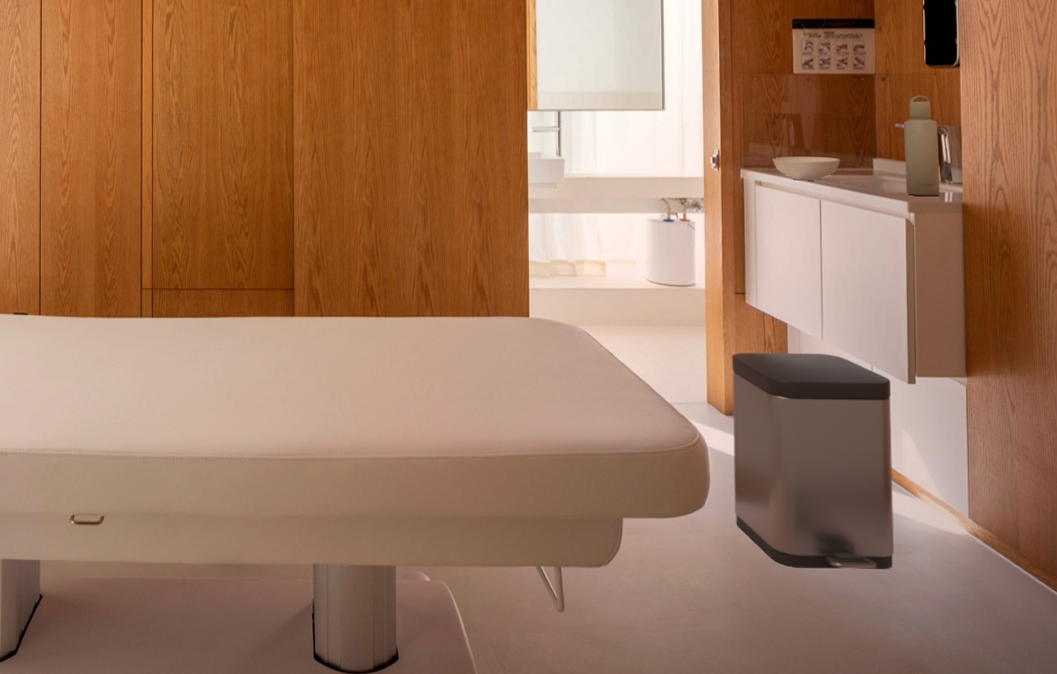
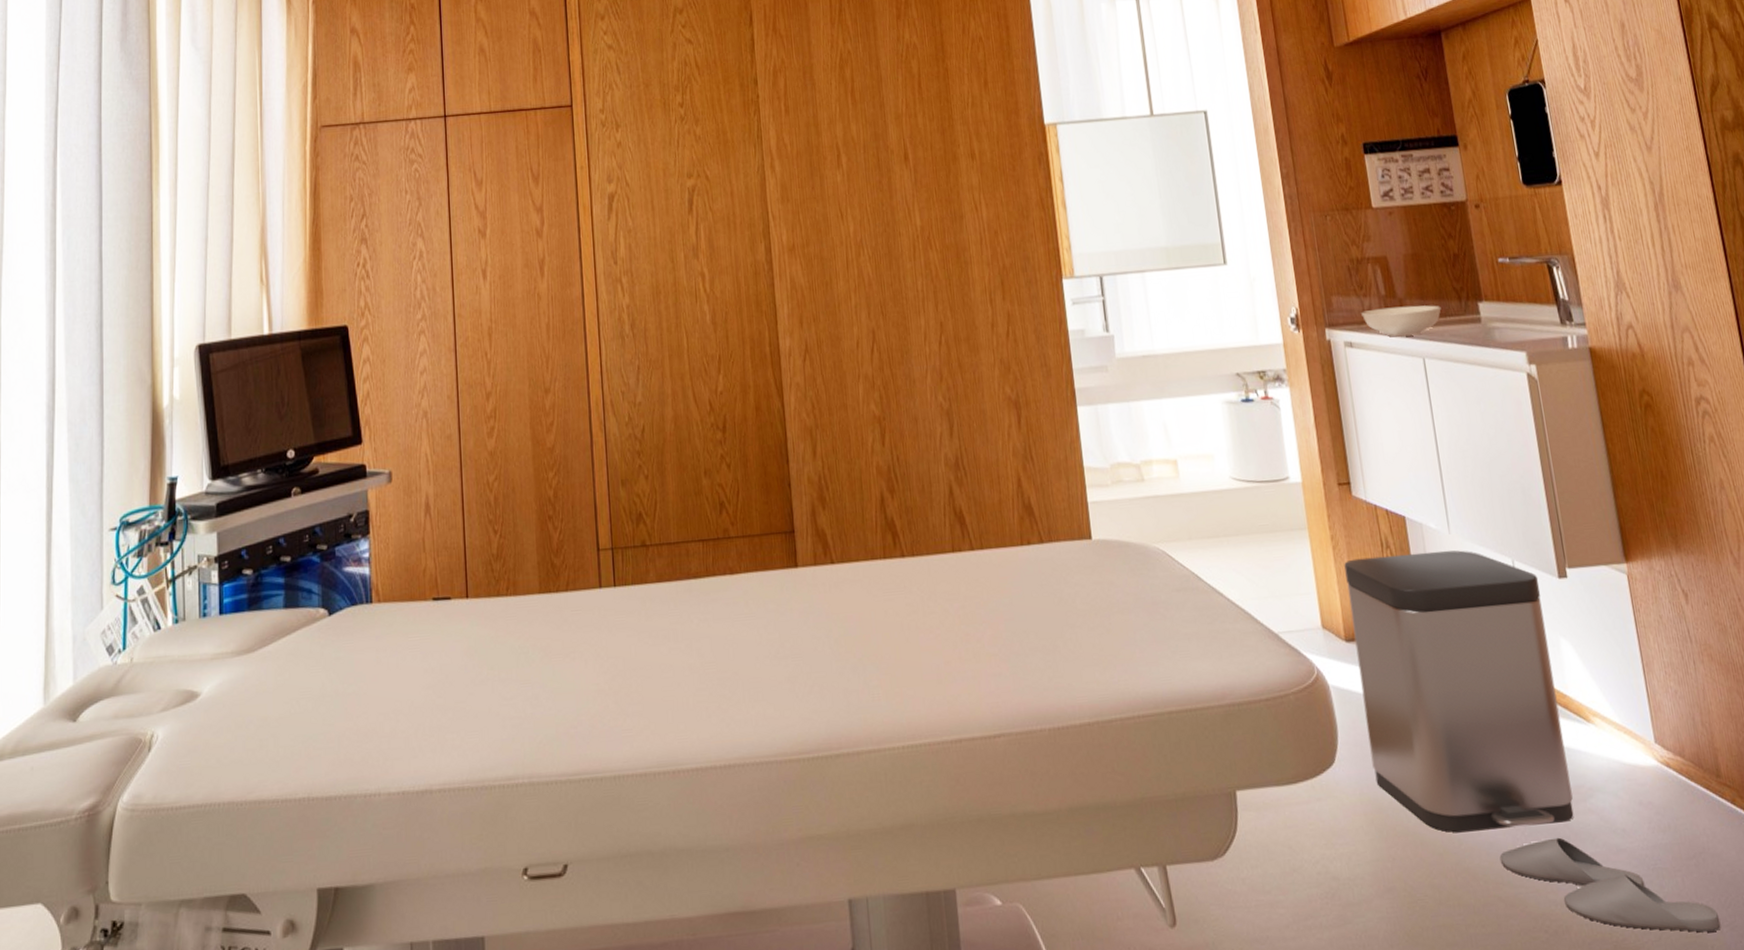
slippers: none [828,580,1001,663] -> present [1499,837,1721,933]
bottle: present [904,95,941,197] -> none [1508,221,1562,344]

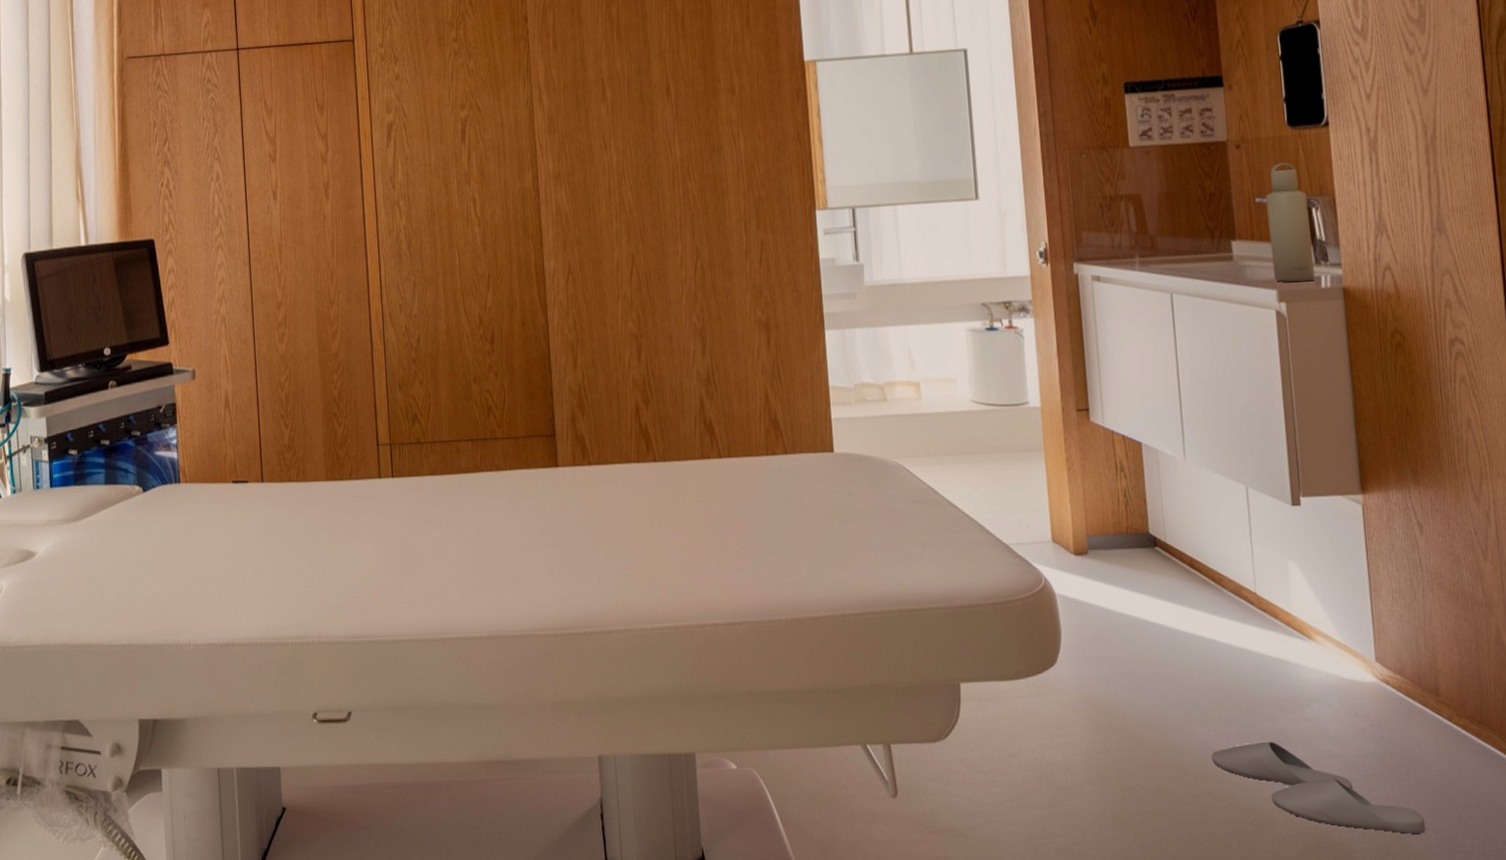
pedal bin: present [1344,550,1574,832] -> none [1078,475,1288,731]
bowl: present [1360,305,1442,337] -> none [1110,242,1193,273]
bottle: none [1508,221,1562,344] -> present [1266,162,1316,283]

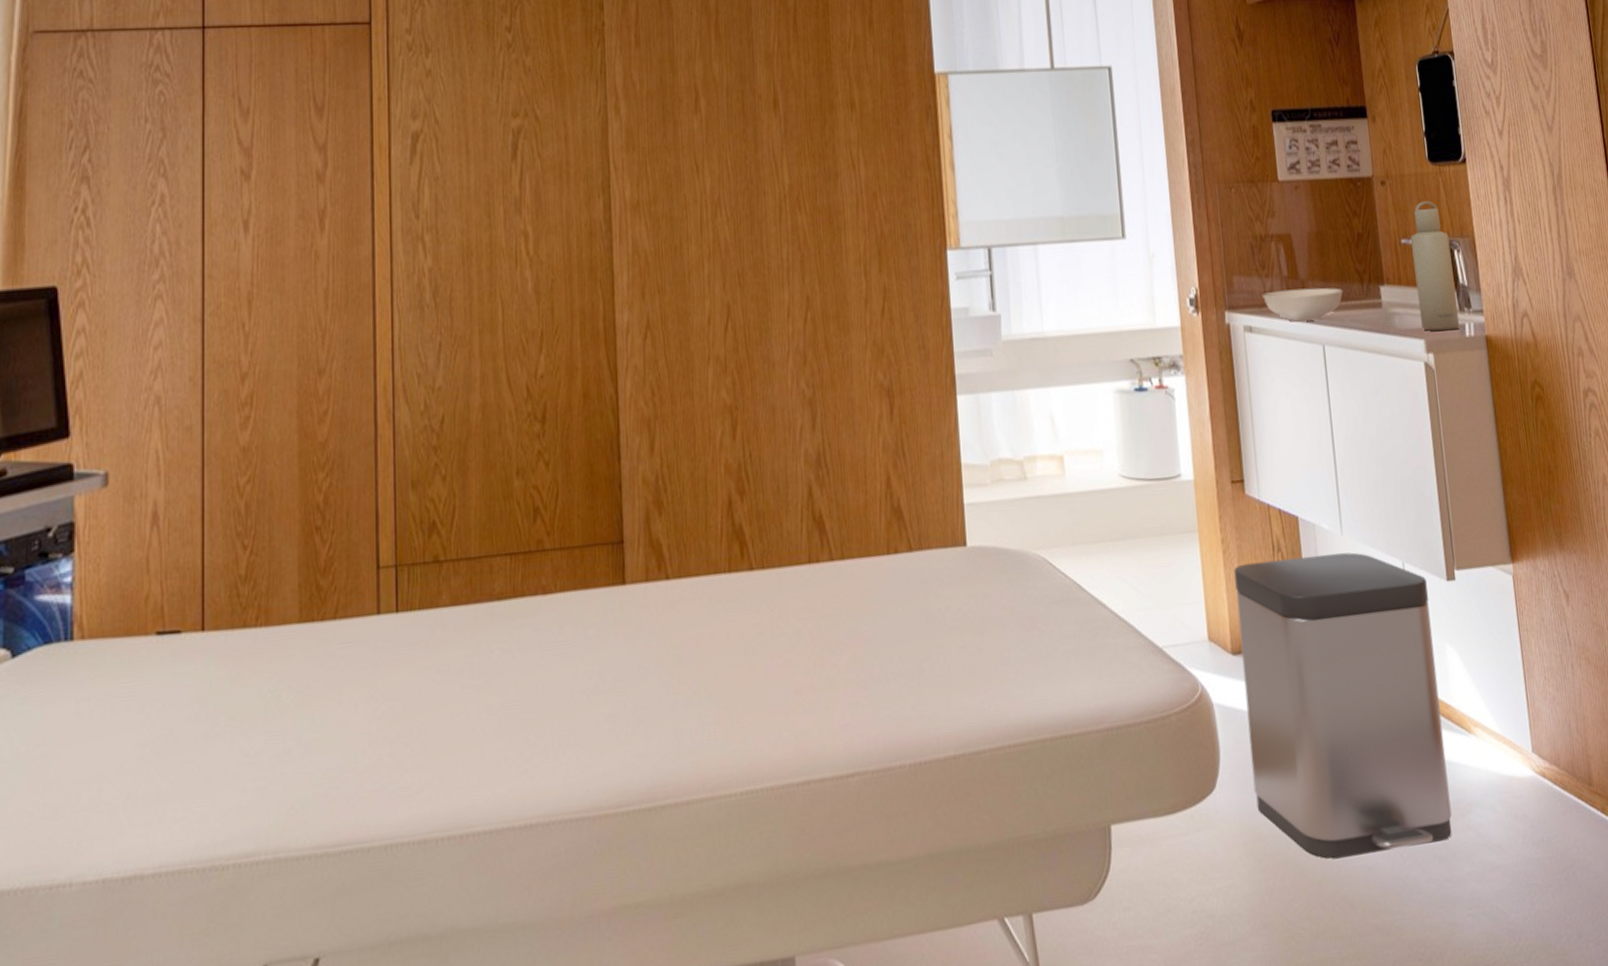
pedal bin: none [1078,475,1288,731] -> present [1234,552,1452,858]
bowl: none [1110,242,1193,273] -> present [1261,288,1343,322]
slippers: present [1211,741,1426,834] -> none [1377,857,1587,950]

